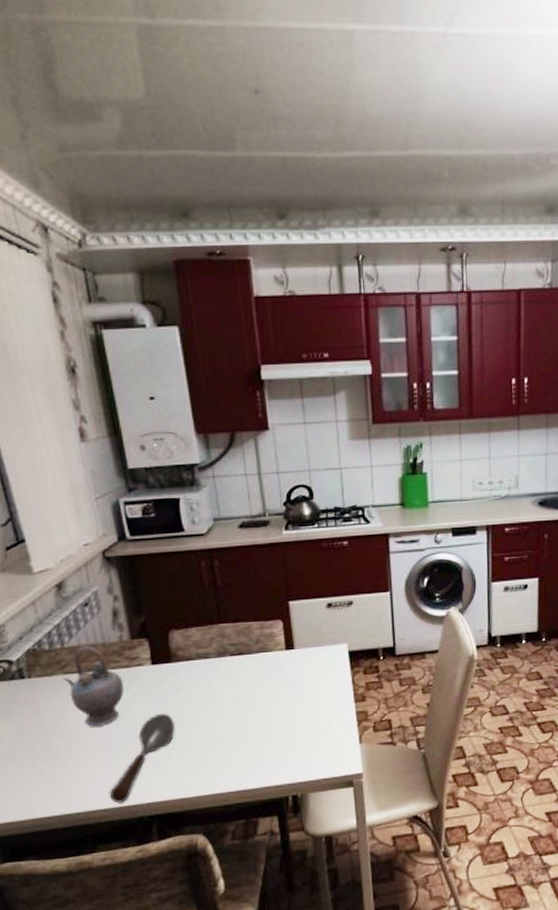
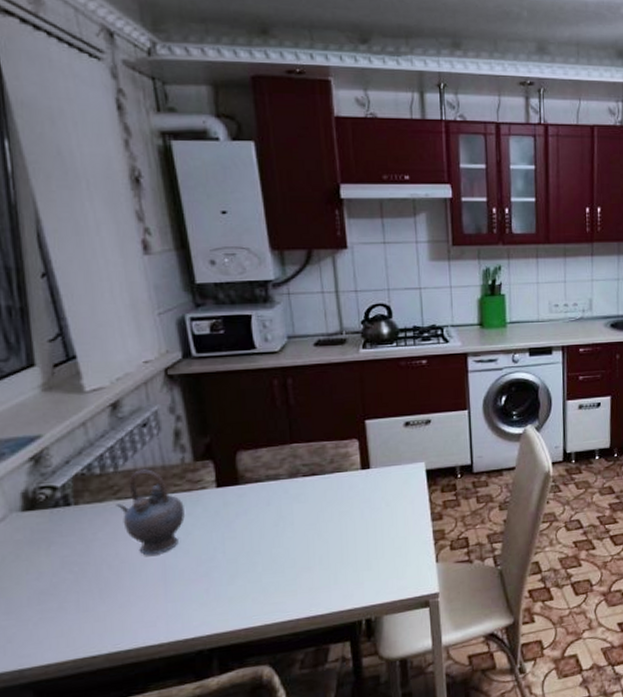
spoon: present [109,713,176,804] -> none [165,538,242,637]

